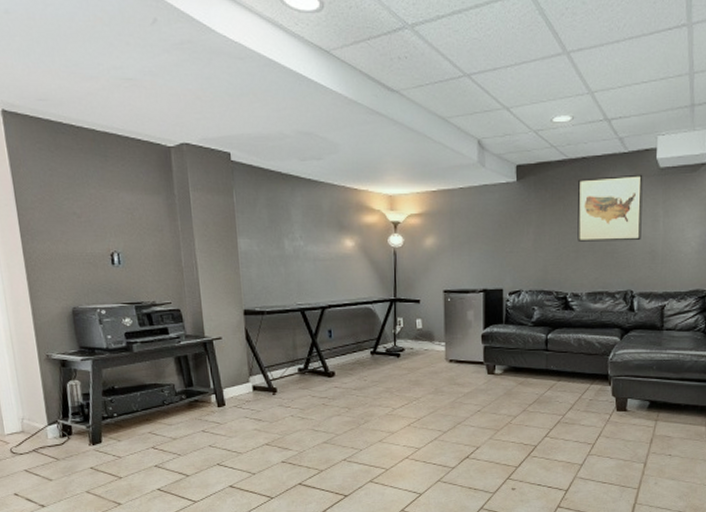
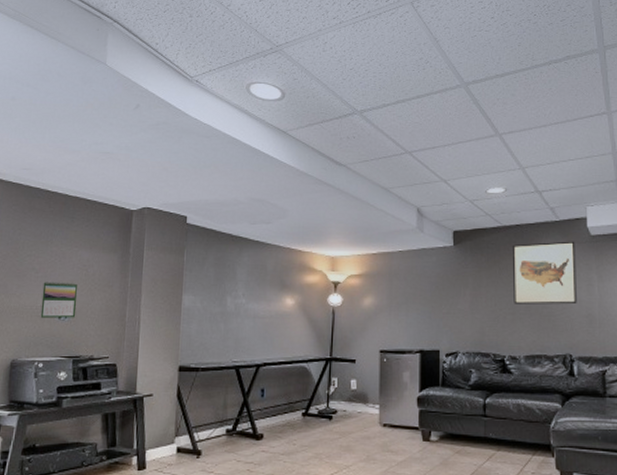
calendar: none [88,226,130,265] -> present [40,282,78,318]

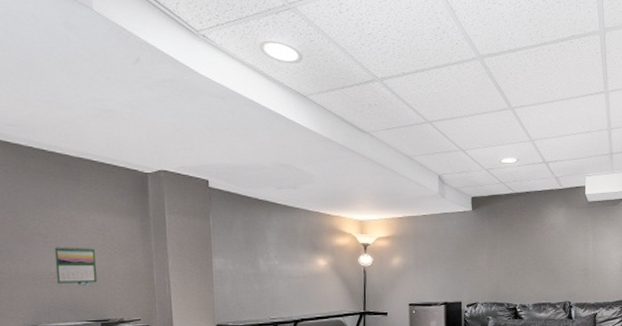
wall art: present [513,241,577,305] -> none [523,206,576,261]

